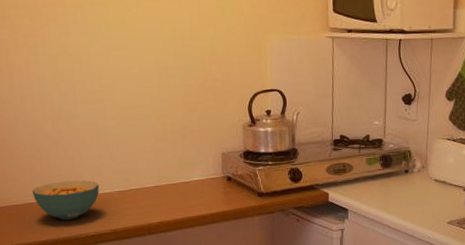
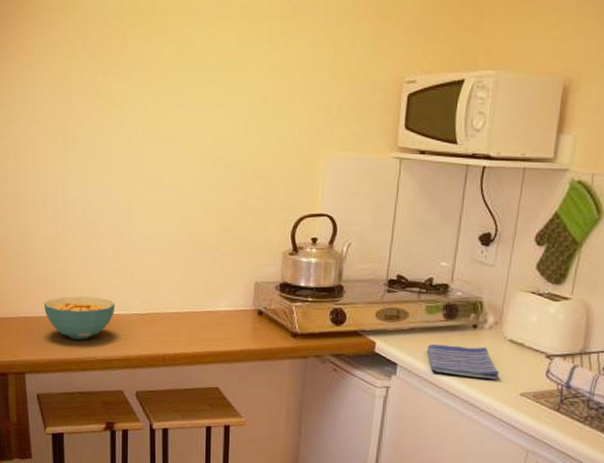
dish towel: none [371,187,429,214] -> present [427,344,499,380]

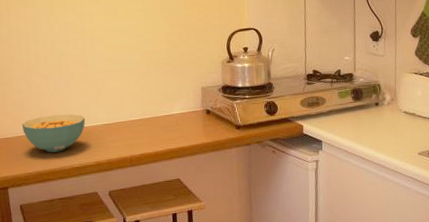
dish towel: present [427,344,499,380] -> none [343,119,400,145]

